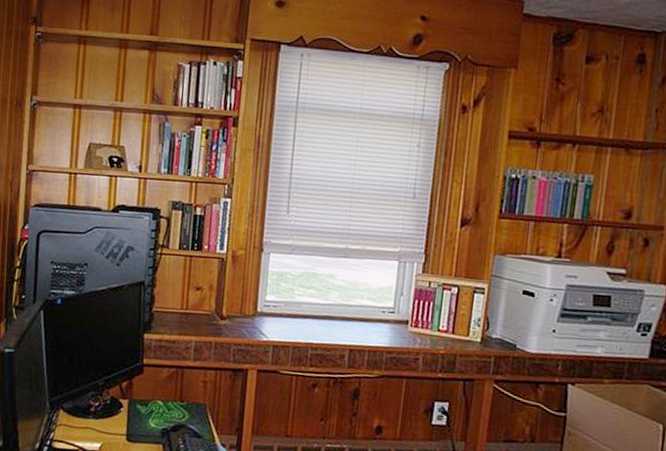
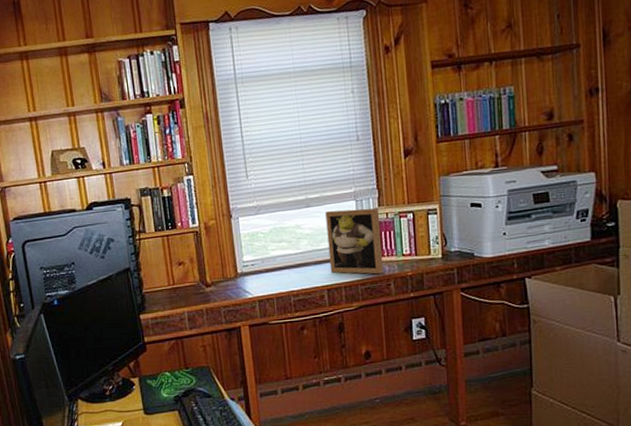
picture frame: none [356,266,422,346] -> present [325,208,384,275]

